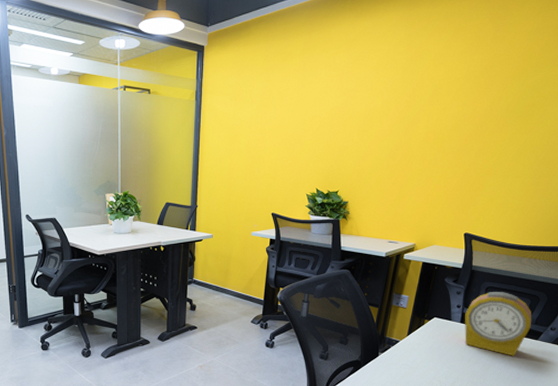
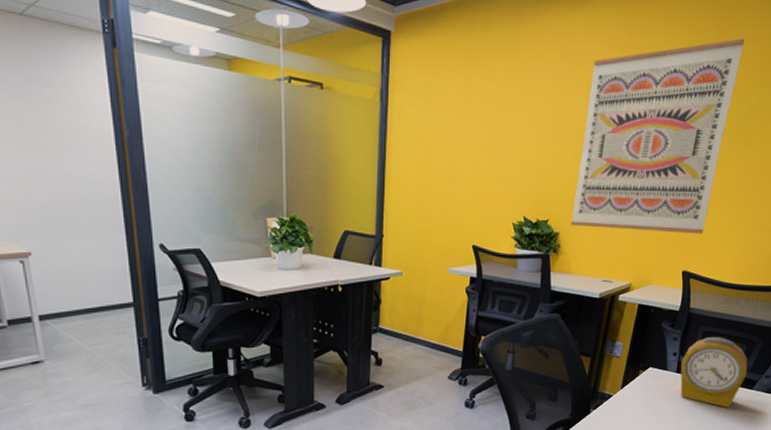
wall art: none [359,30,520,201] -> present [571,38,744,234]

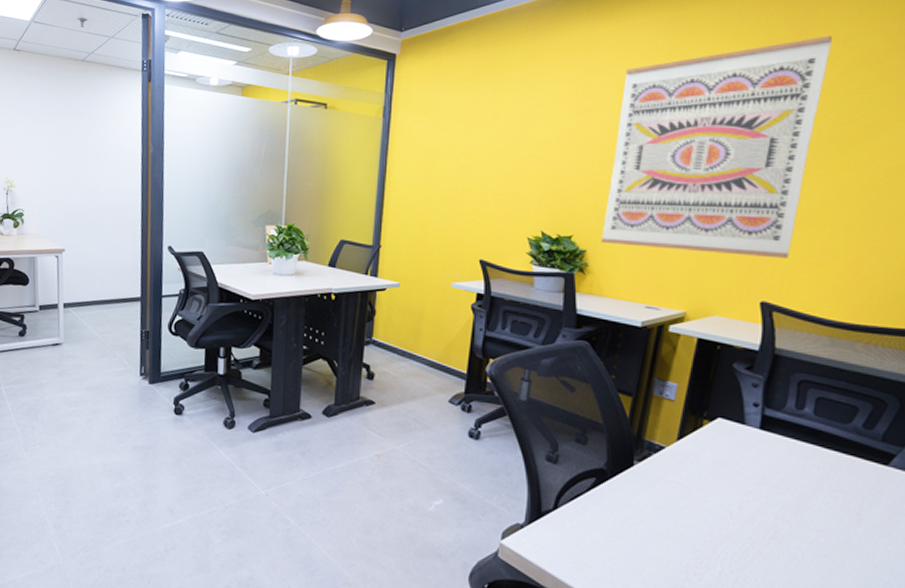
alarm clock: present [680,337,748,408] -> none [767,388,877,487]

